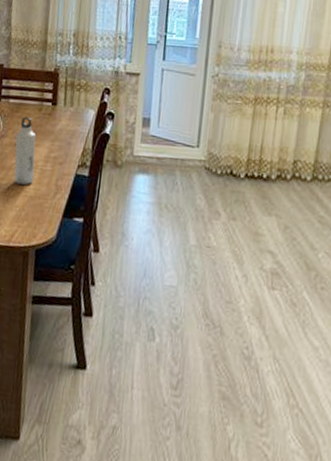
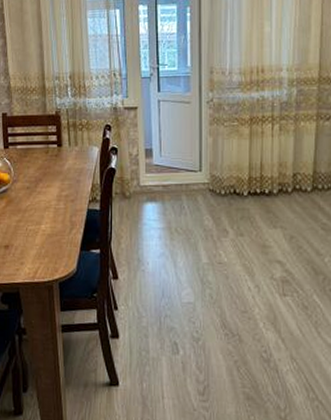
water bottle: present [14,116,36,185] -> none [27,160,50,224]

